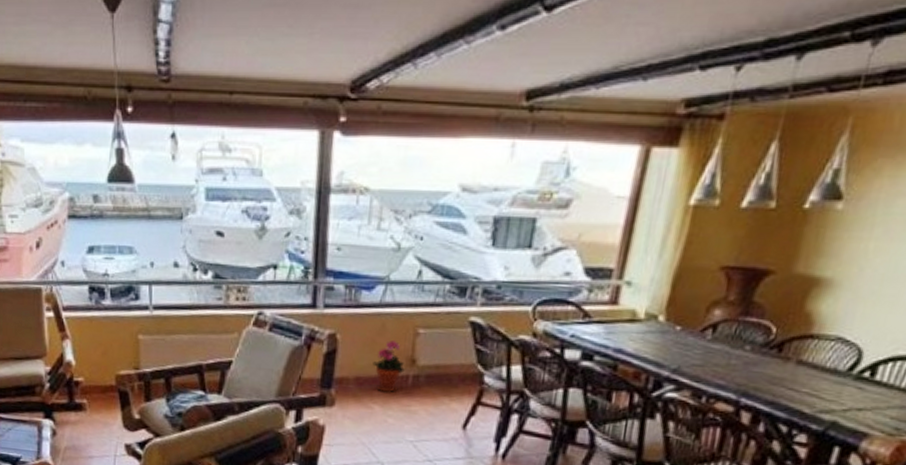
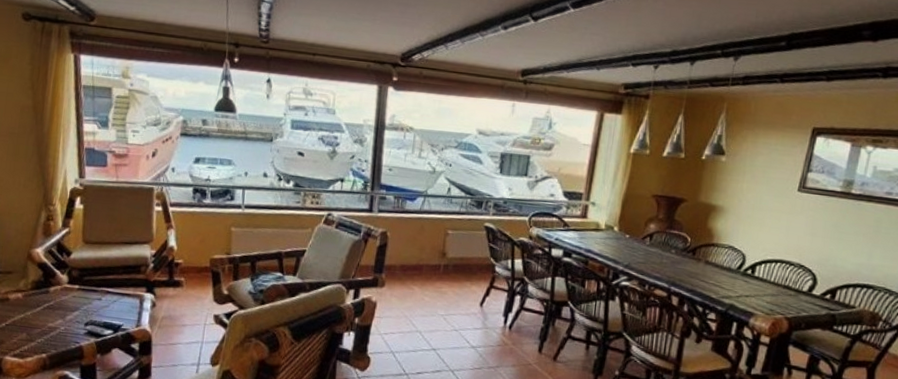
potted plant: present [372,341,405,392] -> none [414,238,438,277]

